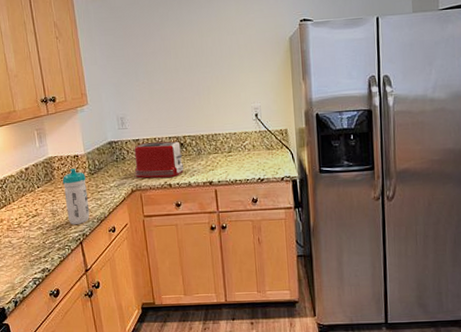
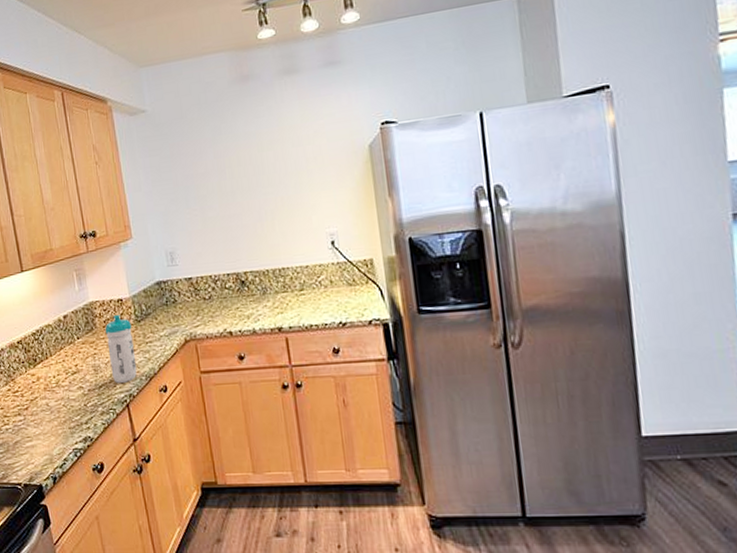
toaster: present [134,141,184,179] -> none [186,278,246,326]

